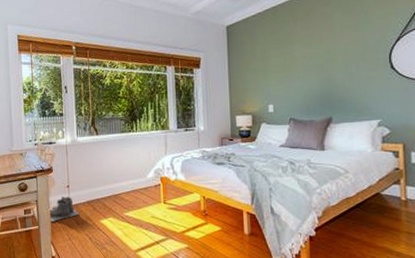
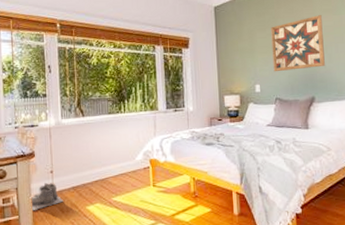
wall art: none [286,32,344,92] -> present [271,15,325,72]

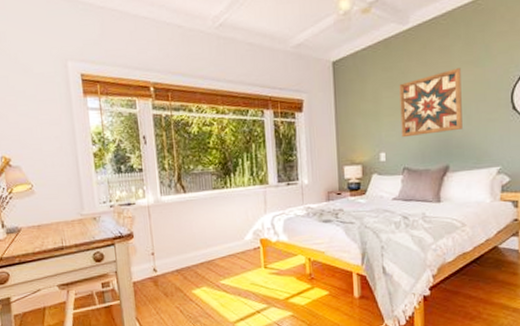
boots: present [30,182,63,210] -> none [130,265,167,295]

